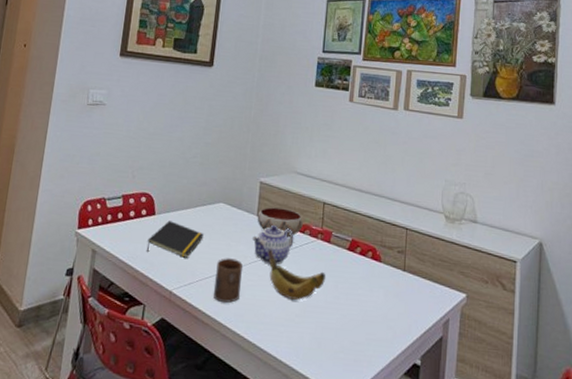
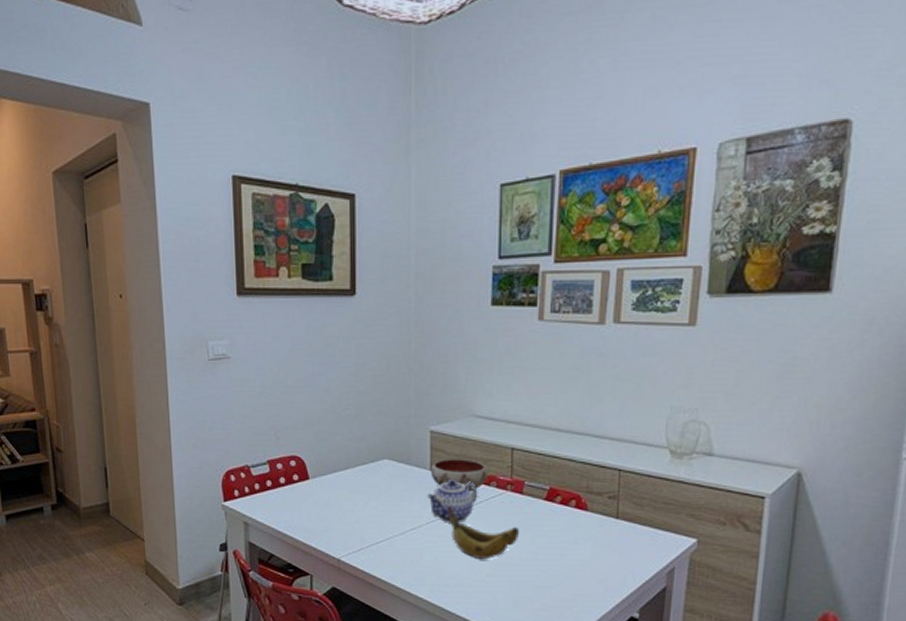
notepad: present [146,221,204,258] -> none [304,484,369,523]
cup: present [213,258,244,303] -> none [387,520,420,567]

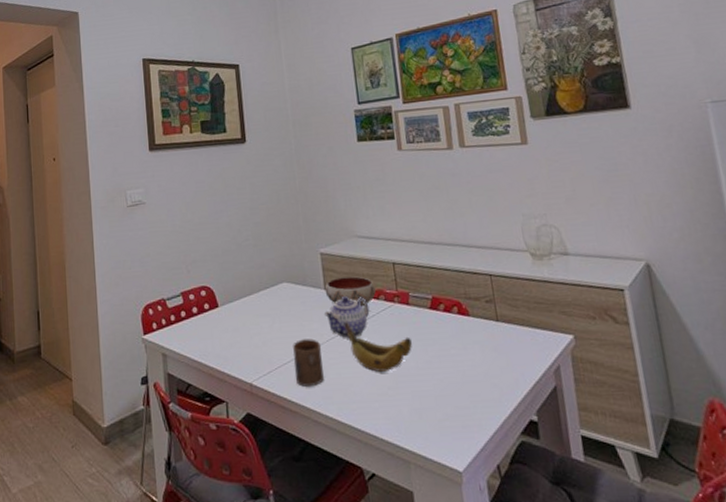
cup: none [387,520,420,567] -> present [292,338,324,387]

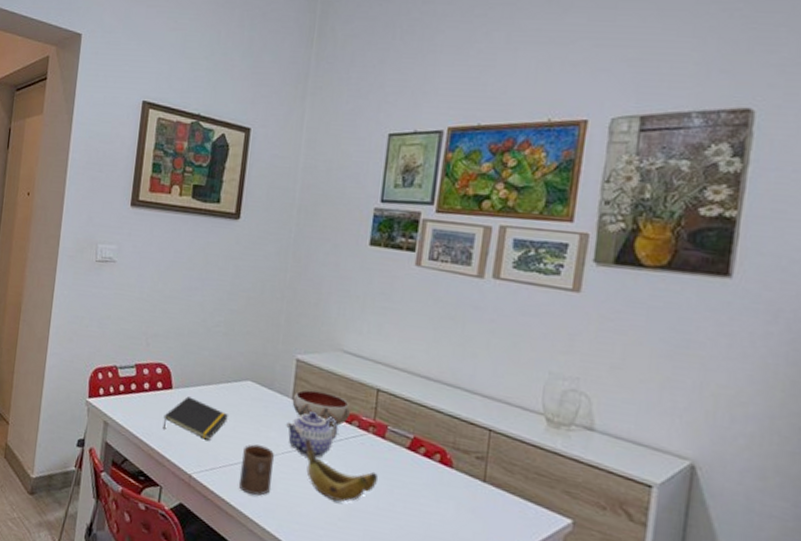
notepad: none [216,310,273,347] -> present [162,396,228,440]

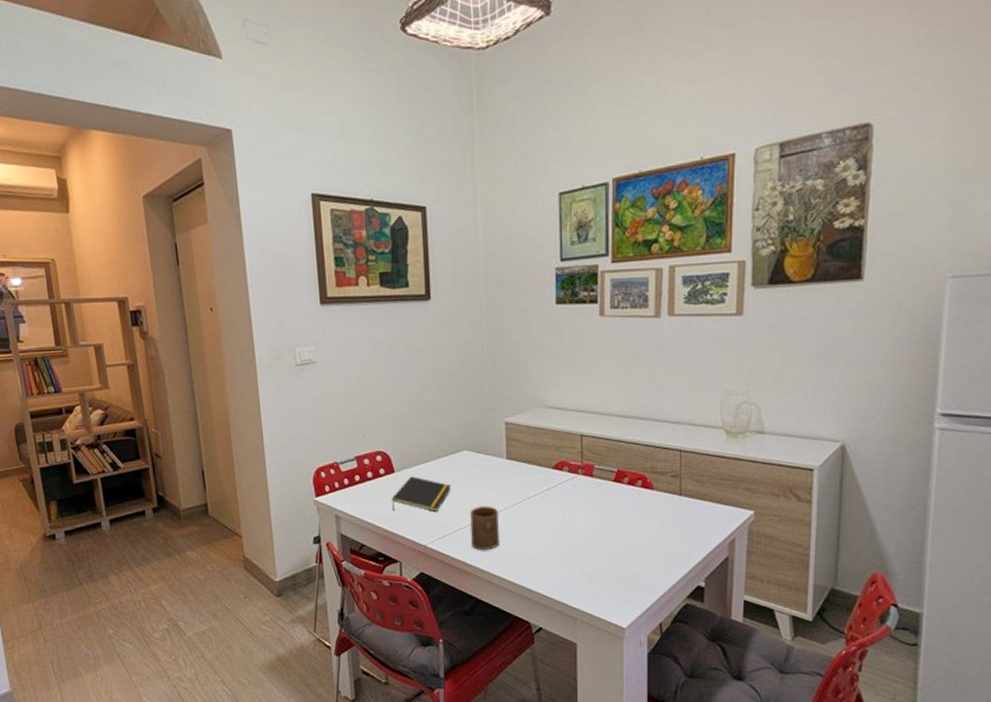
teapot: present [286,411,338,458] -> none [505,467,552,507]
bowl: present [292,389,351,428] -> none [507,447,560,477]
banana: present [304,437,378,502] -> none [524,490,591,539]

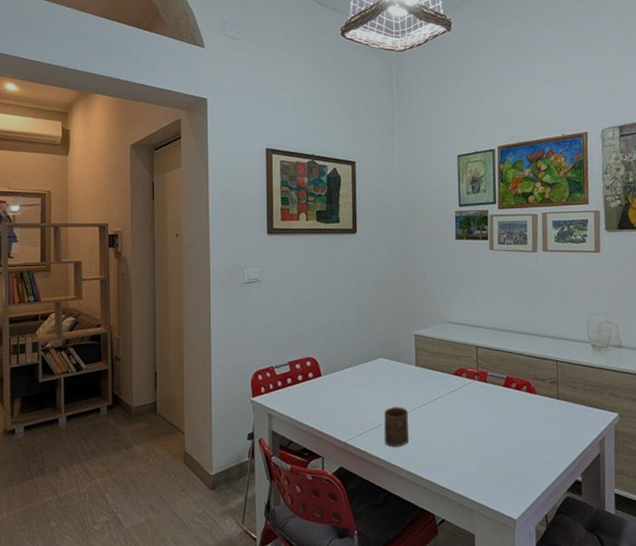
notepad: present [391,476,451,512] -> none [317,380,369,411]

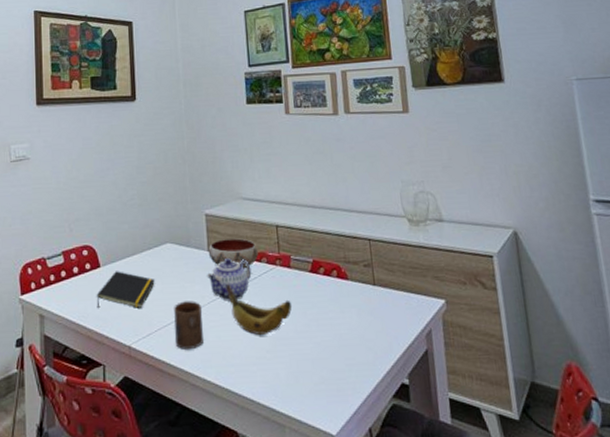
notepad: none [317,380,369,411] -> present [96,271,155,308]
teapot: none [414,373,453,408] -> present [207,258,252,301]
bowl: none [416,356,459,382] -> present [208,238,258,269]
banana: none [429,393,486,437] -> present [225,283,292,335]

